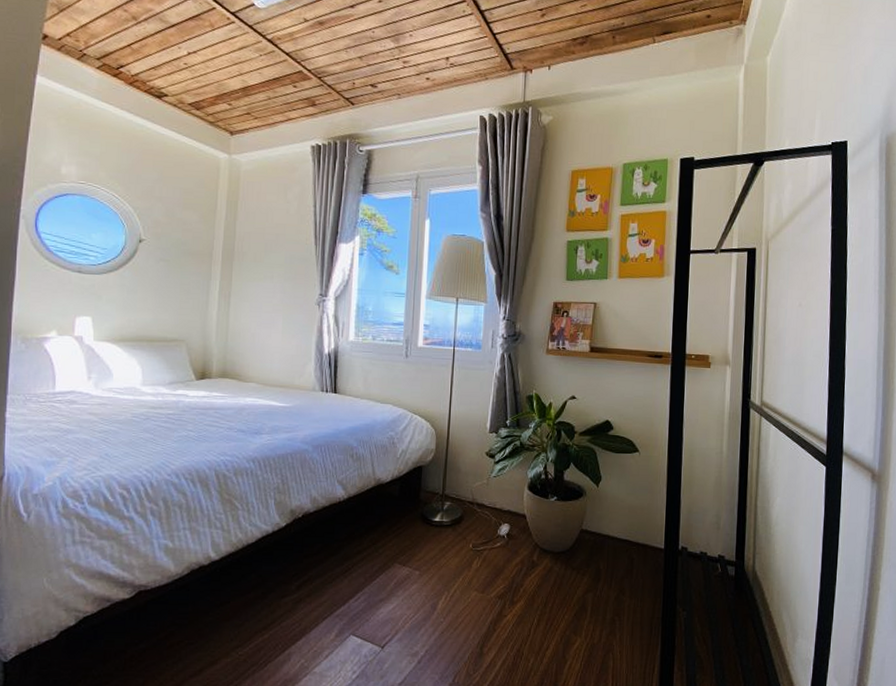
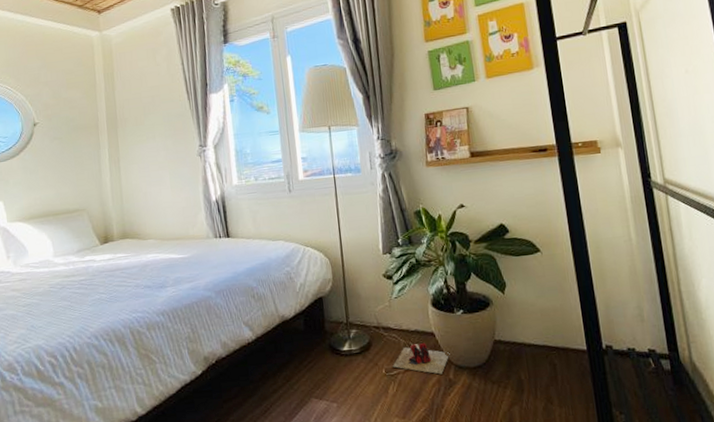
slippers: none [480,523,538,555] -> present [393,343,450,375]

